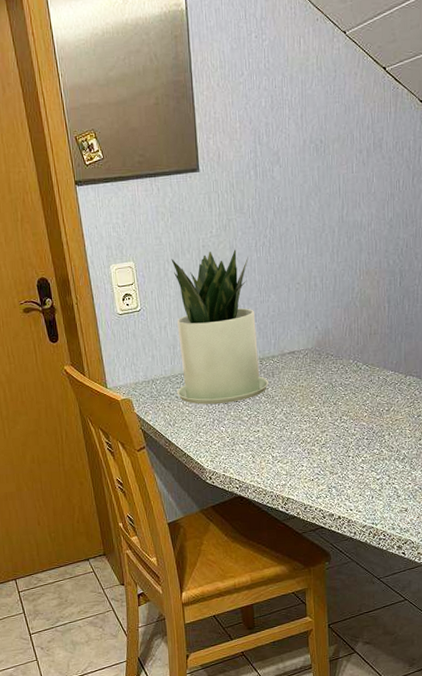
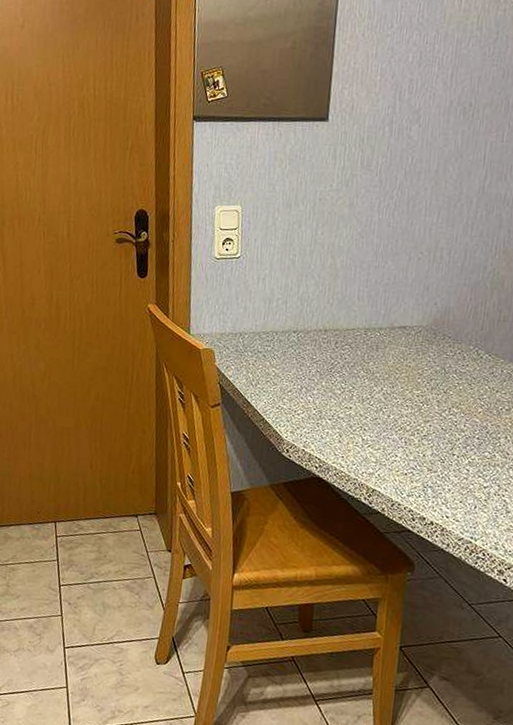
planter: present [171,249,269,405] -> none [265,205,372,372]

